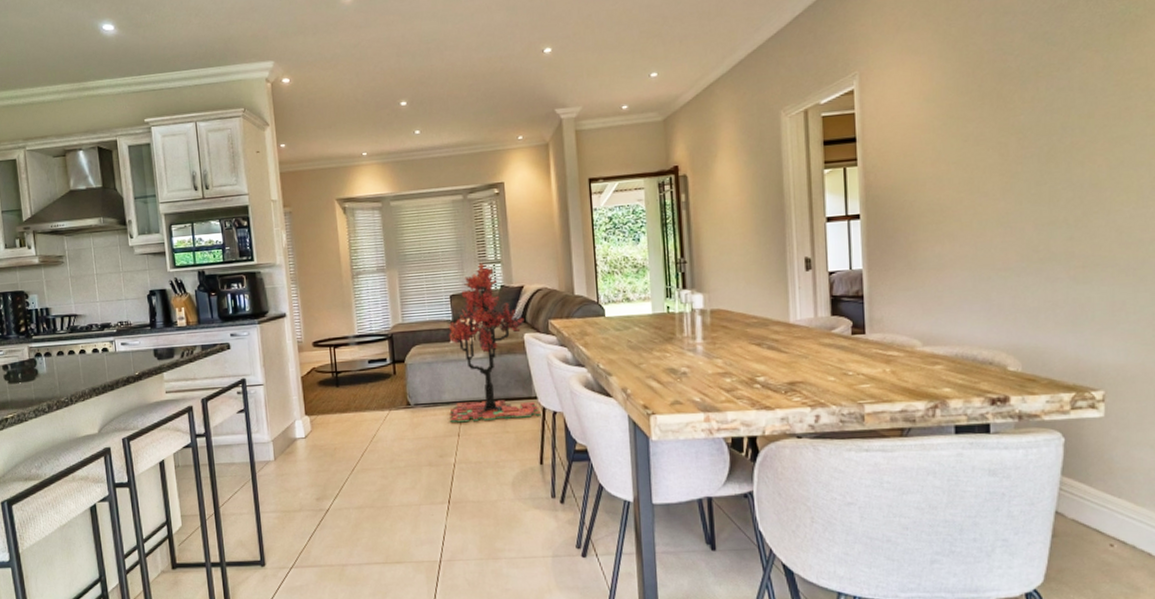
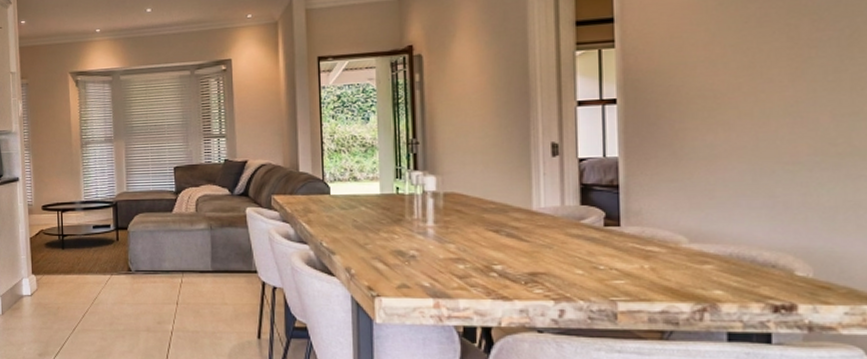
tree: present [448,263,541,423] -> none [169,137,261,292]

